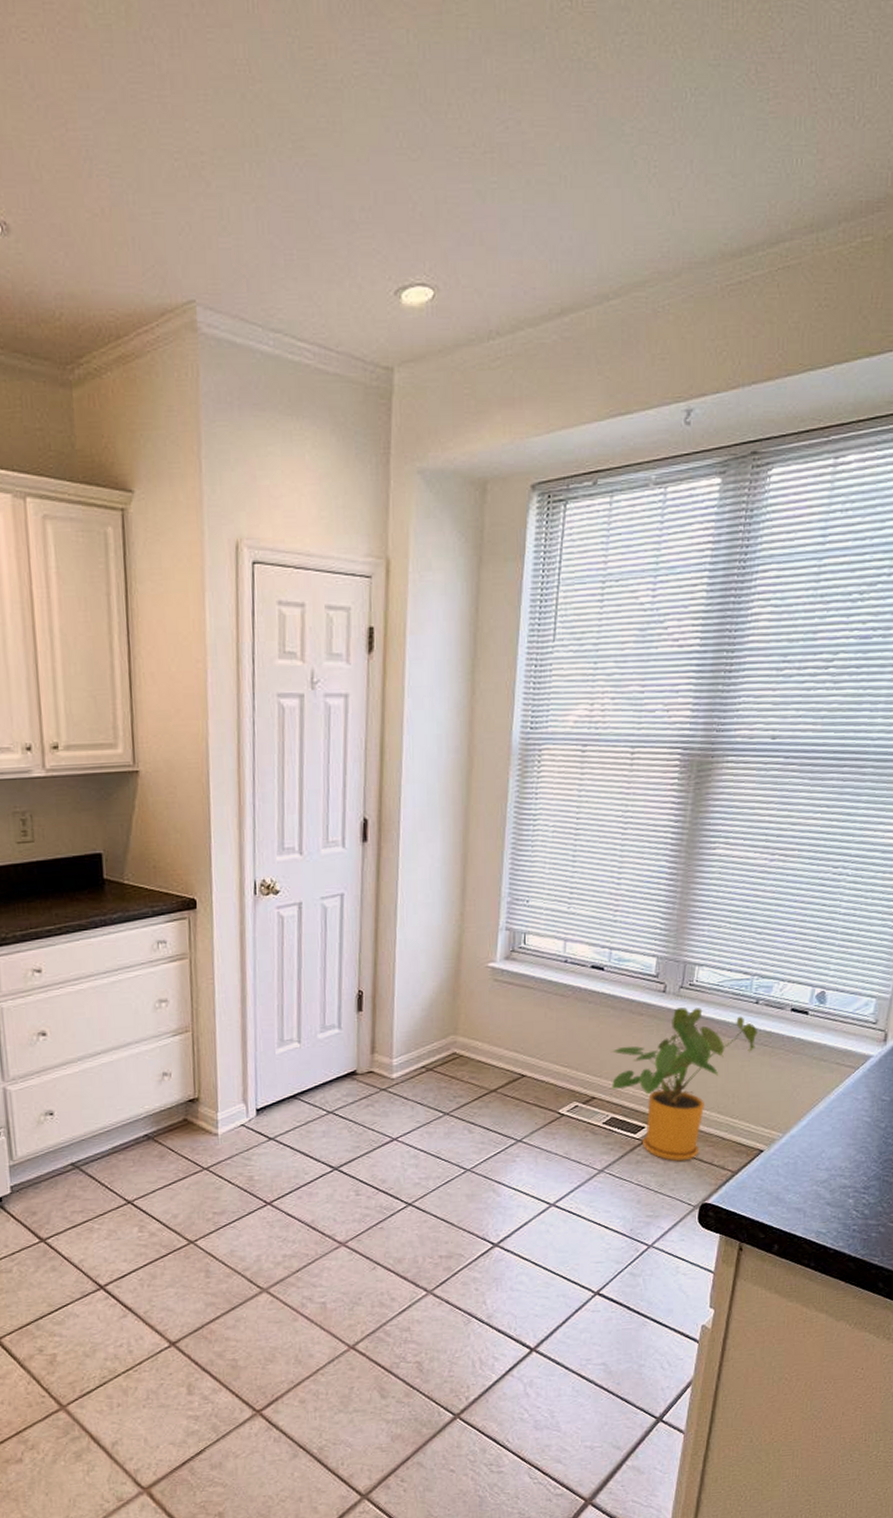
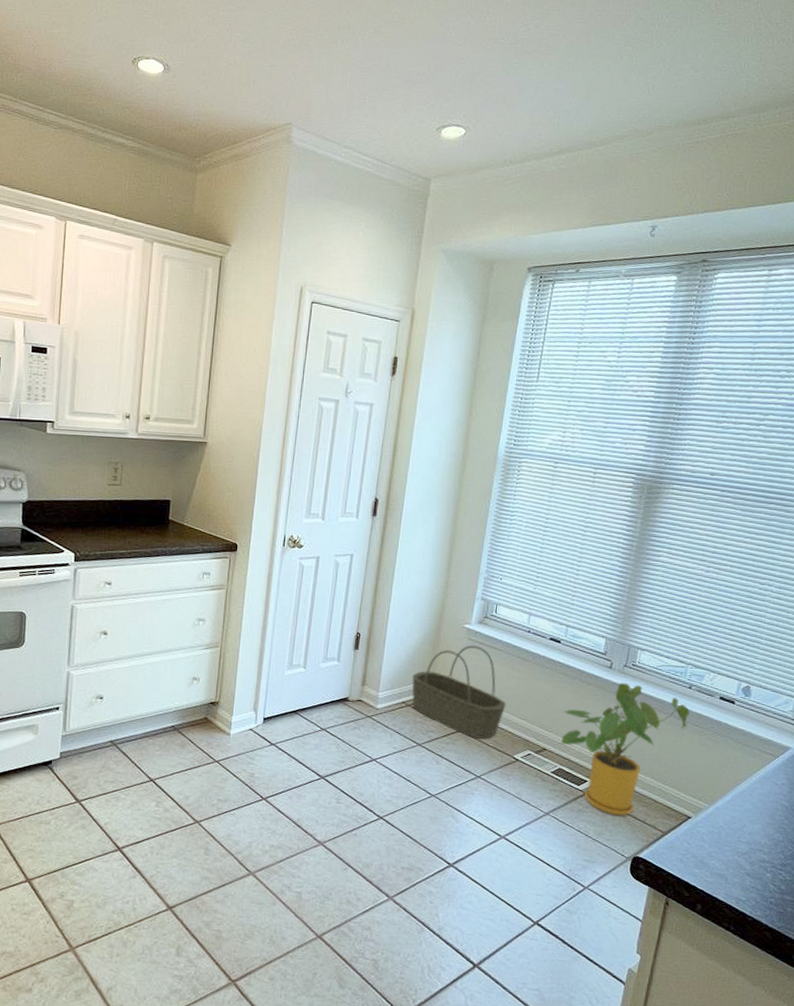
basket: none [431,986,545,1098] -> present [411,645,506,740]

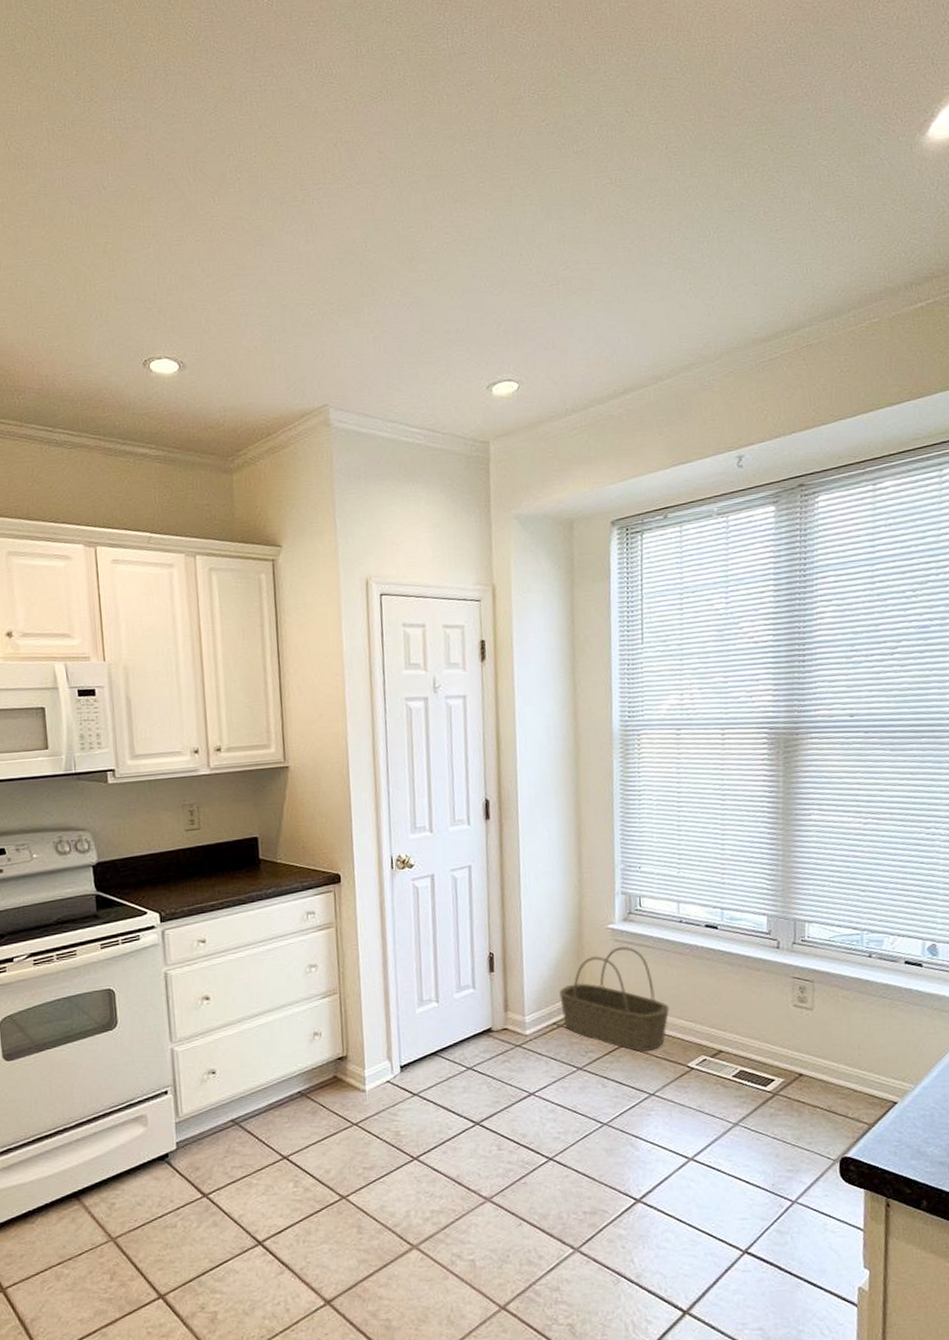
house plant: present [560,683,690,816] -> none [732,962,876,1114]

